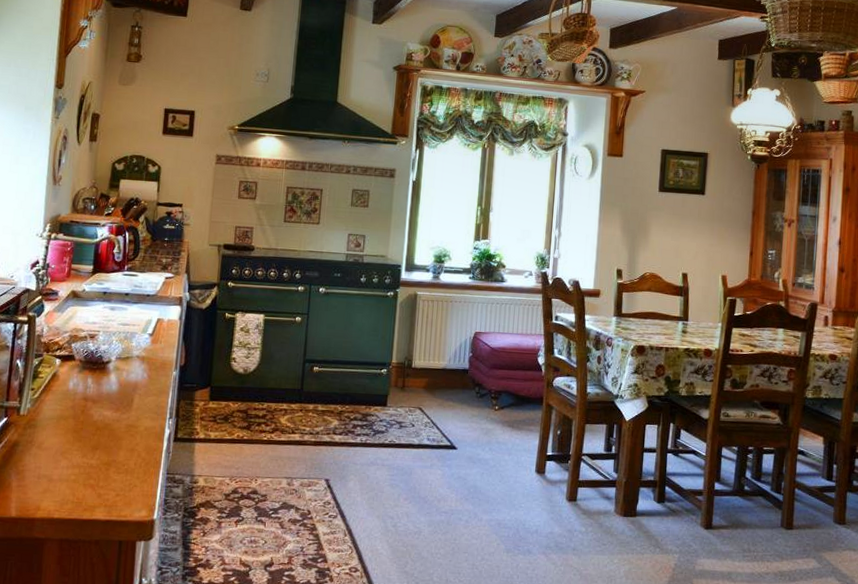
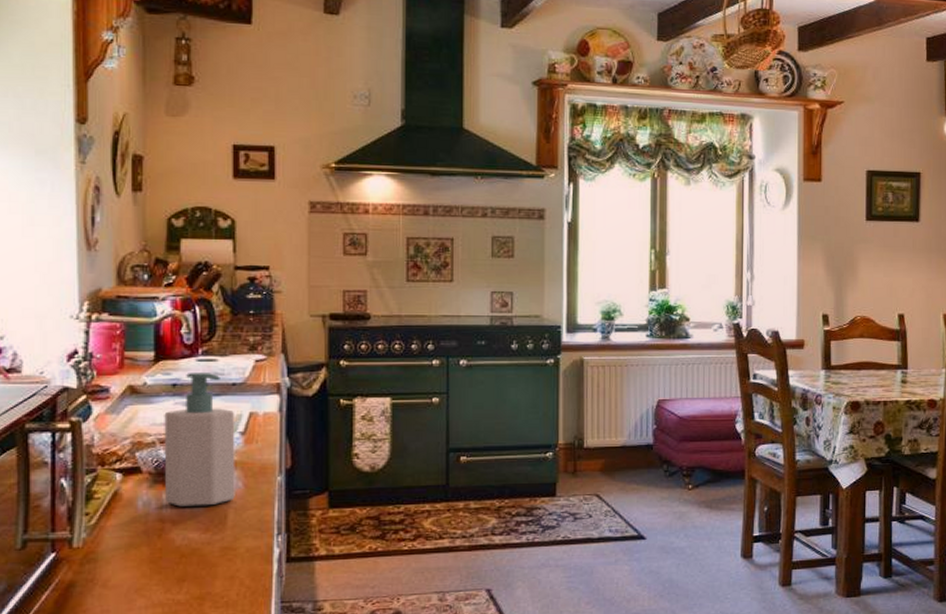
soap bottle: none [89,283,146,391] -> present [164,371,235,507]

